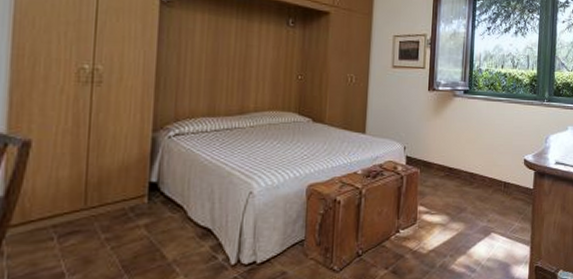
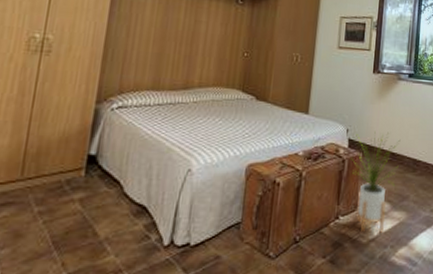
house plant: none [409,147,457,244] -> present [351,131,401,233]

